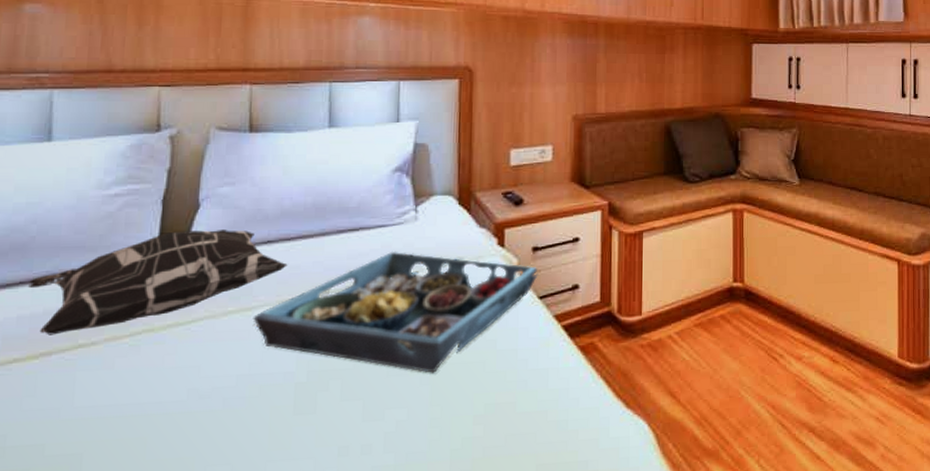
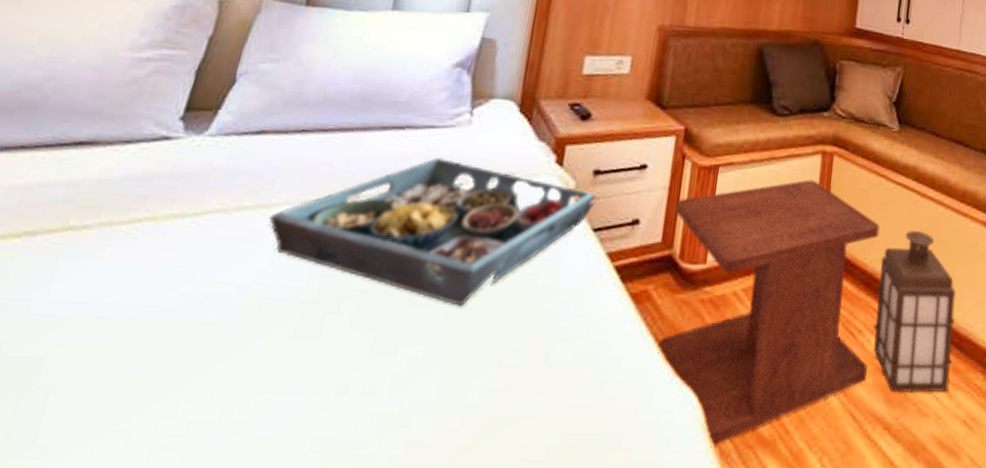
decorative pillow: present [27,230,288,336] -> none [27,107,320,212]
side table: none [609,235,790,462] -> present [657,179,880,447]
lantern: none [792,268,863,402] -> present [873,231,957,393]

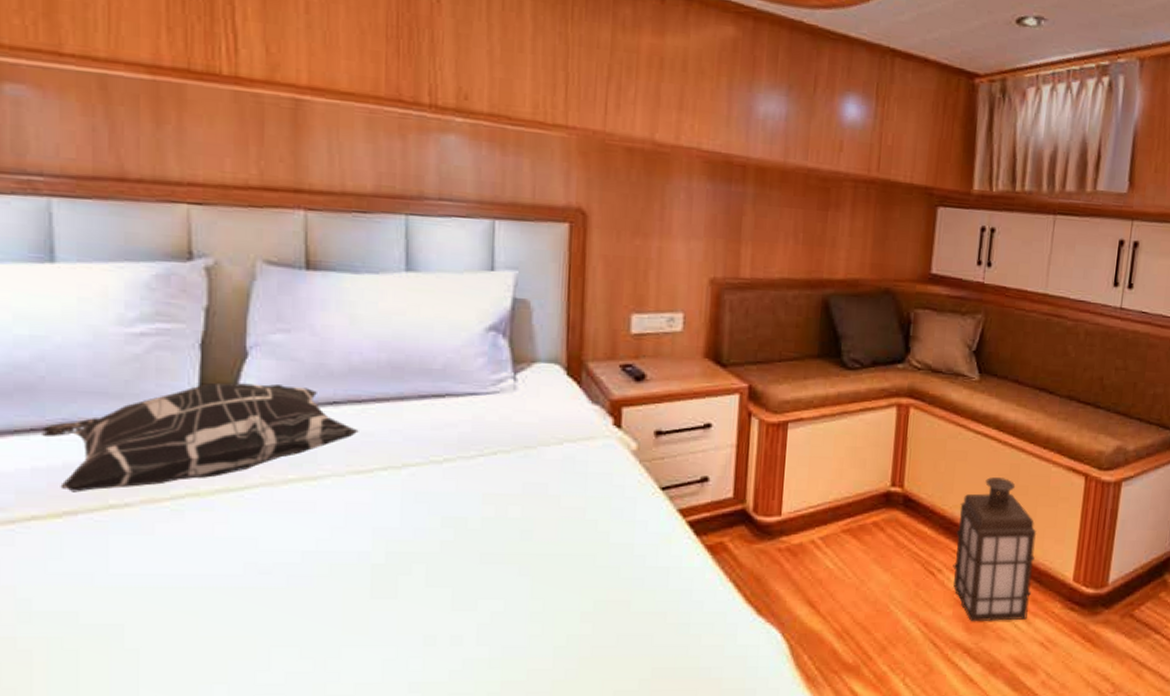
decorative pillow: none [27,107,320,212] -> present [40,382,359,493]
serving tray: present [269,156,596,306] -> none [318,423,661,564]
side table: present [657,179,880,447] -> none [738,432,959,674]

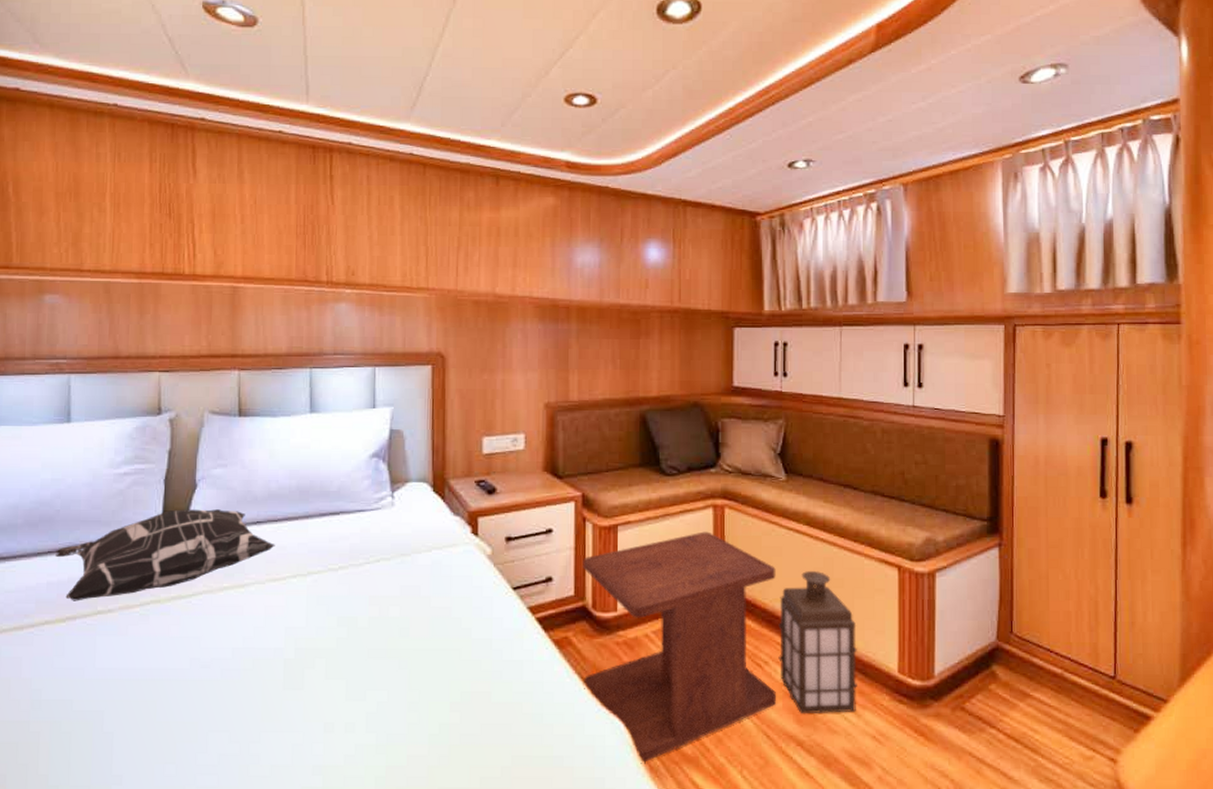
side table: none [738,432,959,674] -> present [583,531,776,764]

